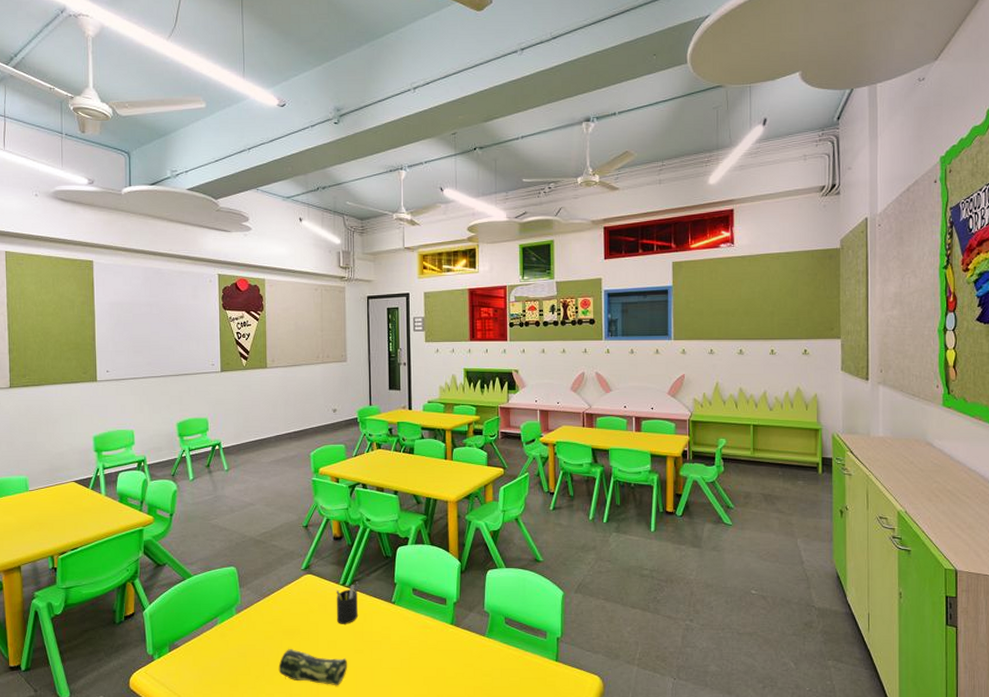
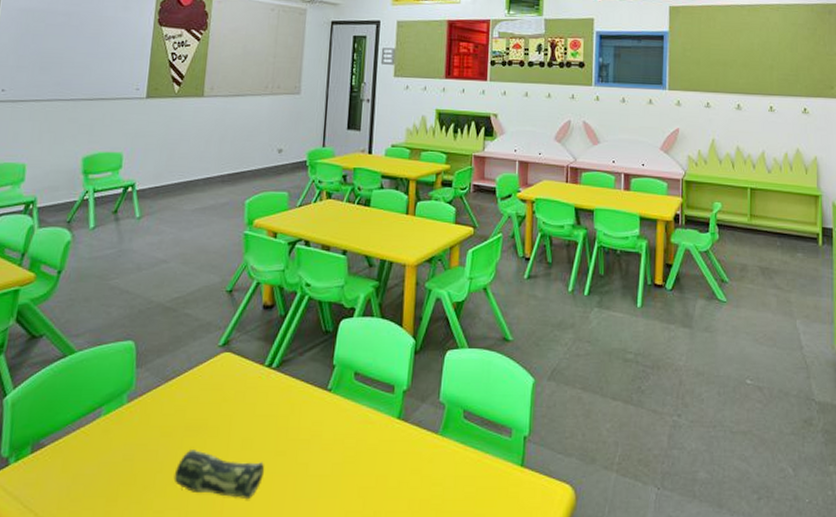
pen holder: present [336,581,360,624] -> none [256,362,289,418]

